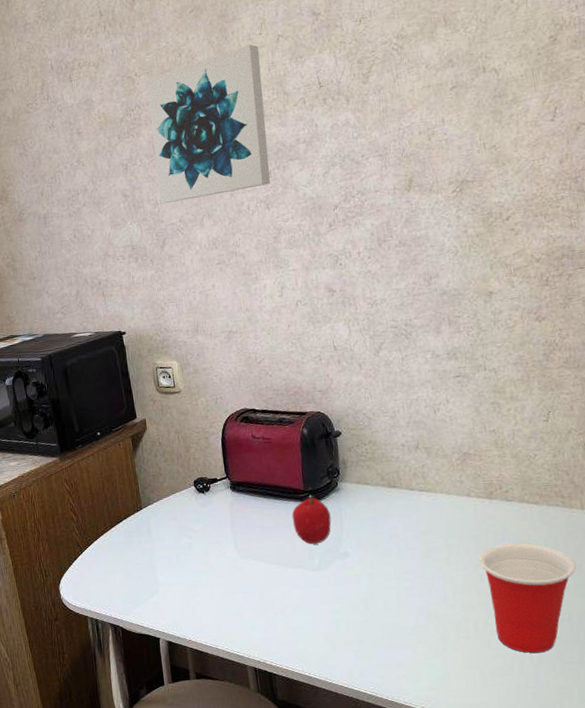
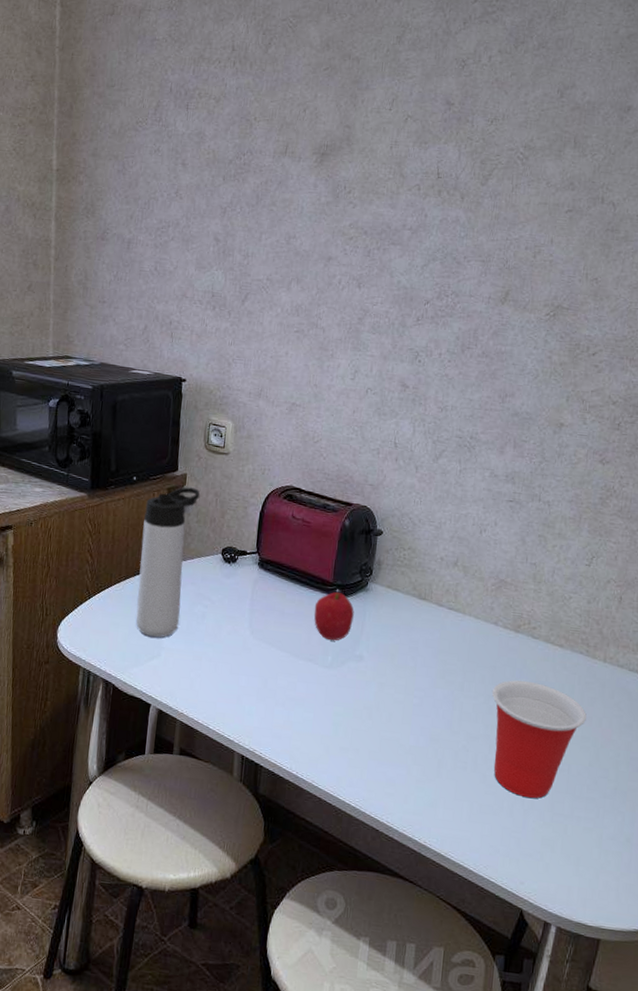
thermos bottle: none [114,430,169,576] -> present [135,487,200,638]
wall art: present [146,44,270,204] -> none [252,117,386,264]

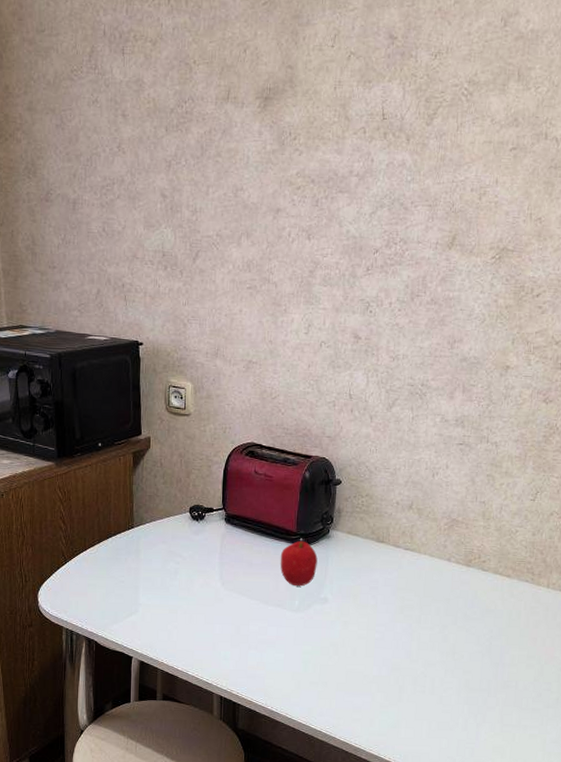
thermos bottle: present [135,487,200,638] -> none [112,450,165,595]
cup: present [492,680,587,799] -> none [446,610,532,713]

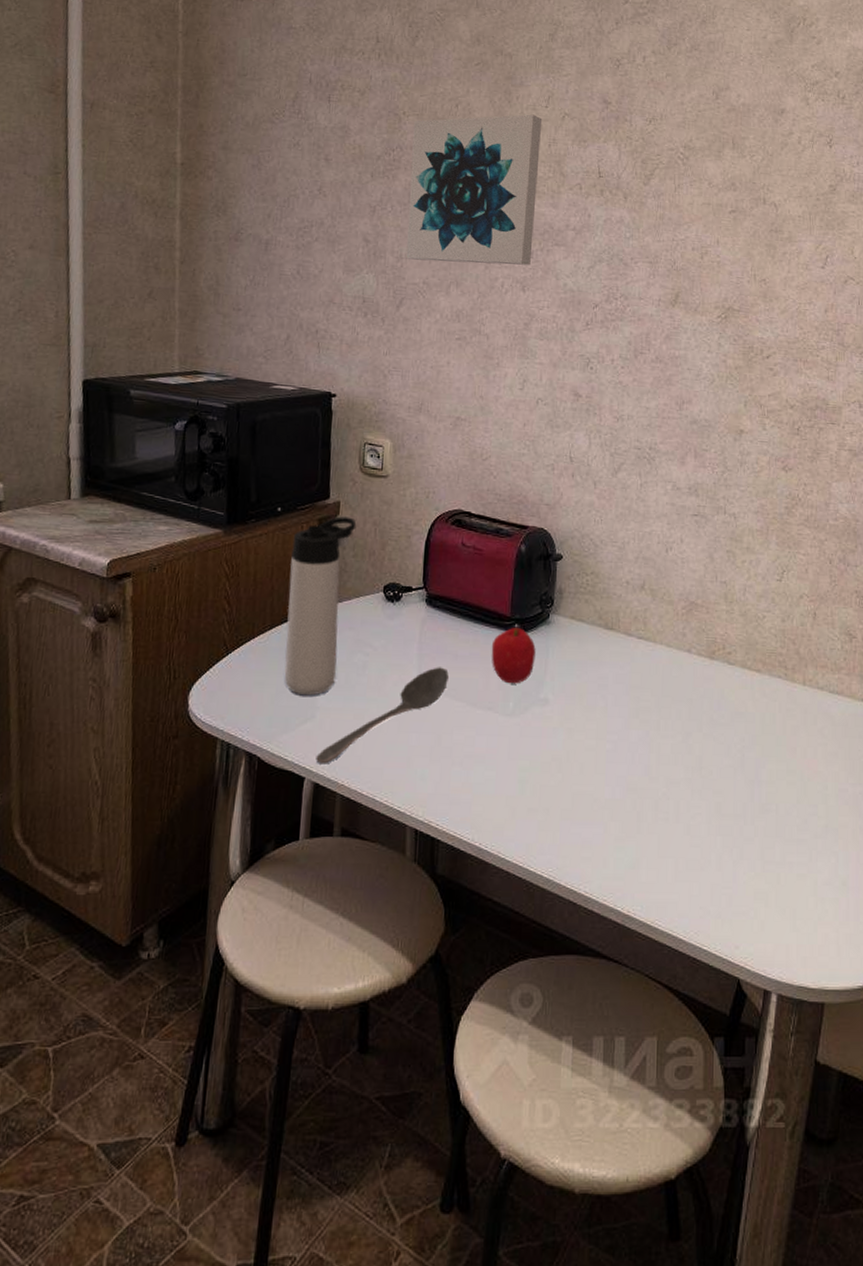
thermos bottle: none [112,450,165,595] -> present [284,516,357,696]
stirrer: none [140,573,245,647] -> present [316,667,449,764]
wall art: none [200,55,329,214] -> present [406,114,543,266]

